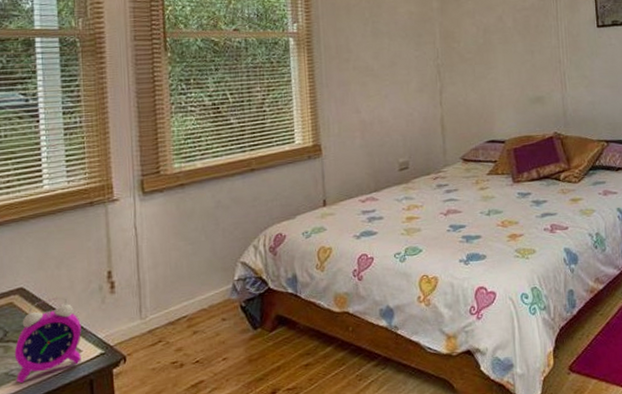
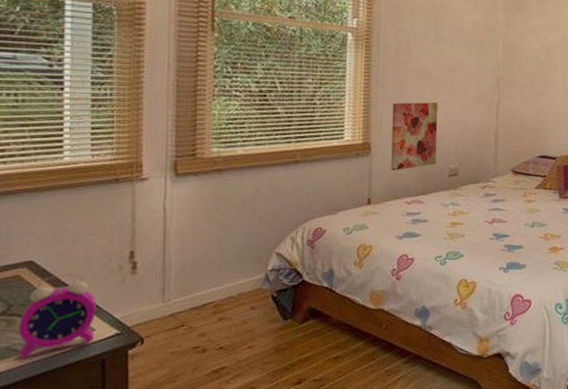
wall art: none [339,97,386,171] -> present [391,102,439,171]

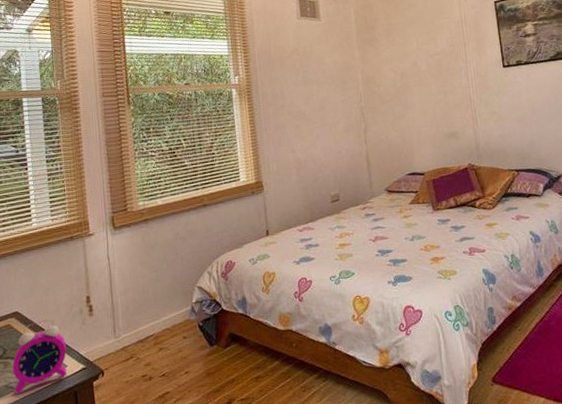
wall art: present [391,102,439,171] -> none [276,138,319,204]

